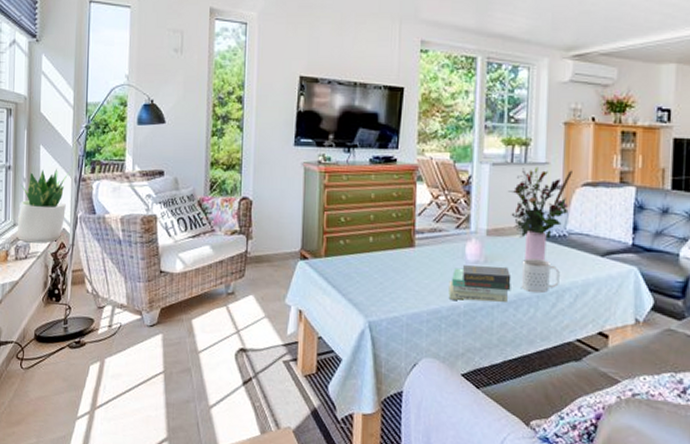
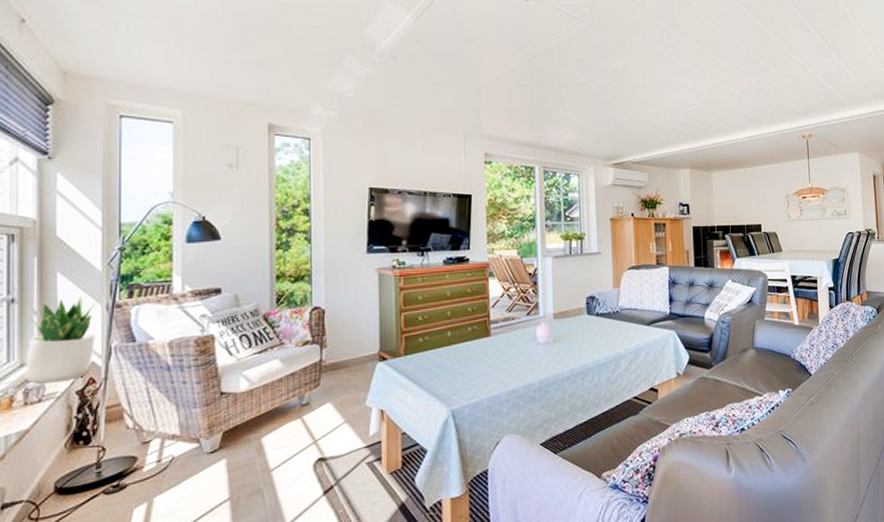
books: present [448,265,512,304] -> none [524,343,577,379]
bouquet: present [509,167,572,261] -> none [570,257,620,336]
mug: present [521,258,560,294] -> none [585,334,616,363]

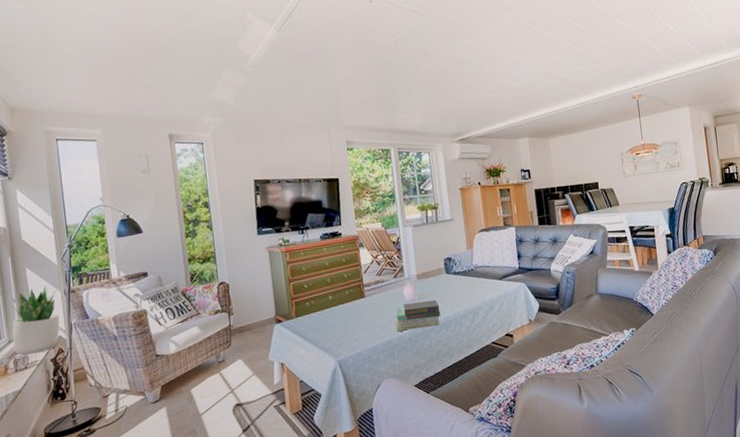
books: none [524,343,577,379] -> present [395,299,441,331]

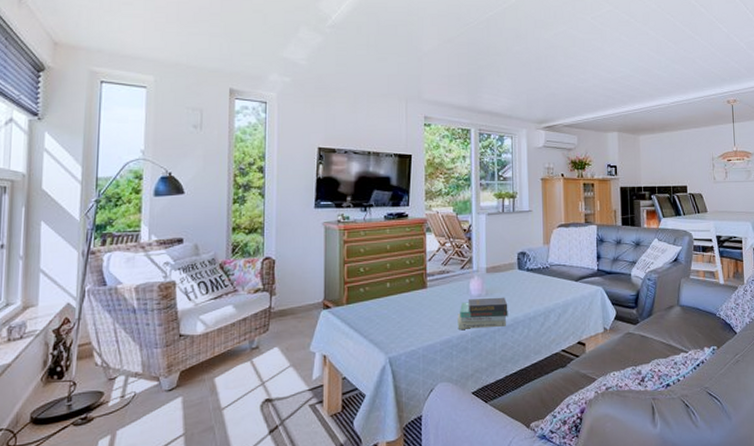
planter: present [11,285,60,355] -> none [11,243,77,322]

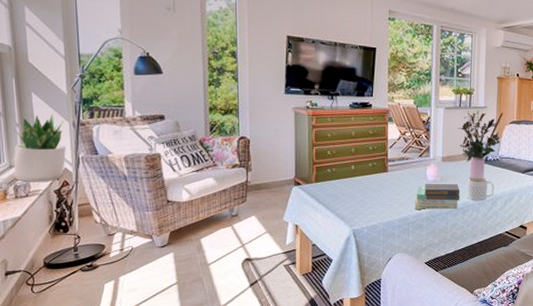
planter: none [11,243,77,322] -> present [13,114,68,182]
bouquet: none [502,214,550,290] -> present [458,110,503,178]
mug: none [515,288,546,317] -> present [467,177,494,202]

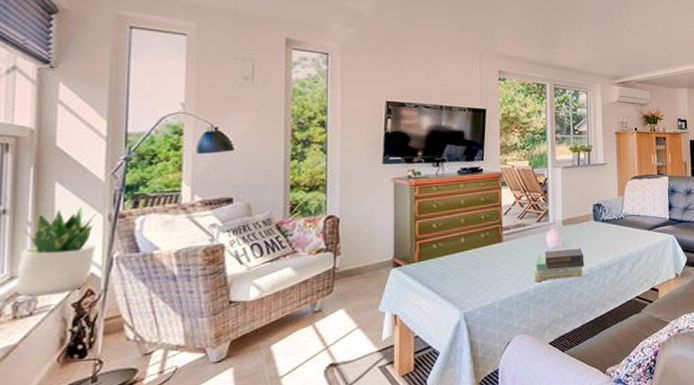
bouquet: present [458,110,503,178] -> none [578,167,624,241]
mug: present [467,177,494,202] -> none [591,238,621,266]

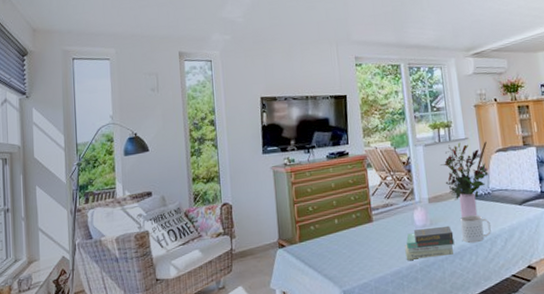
planter: present [17,206,102,297] -> none [19,204,66,275]
bouquet: none [578,167,624,241] -> present [441,141,489,218]
mug: none [591,238,621,266] -> present [459,215,491,244]

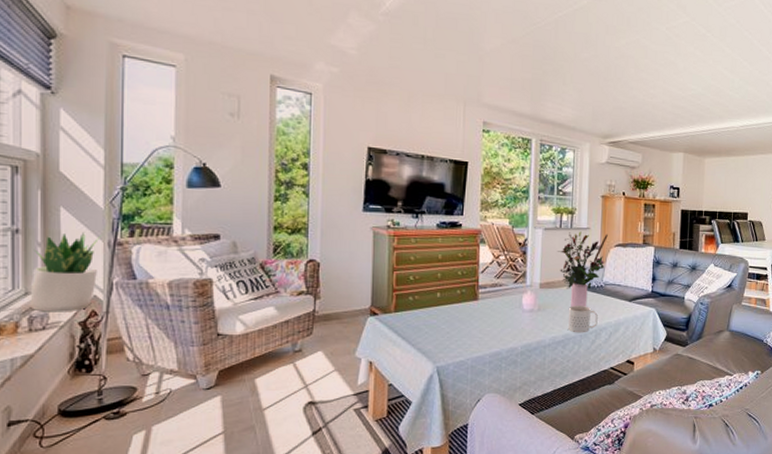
planter: none [19,204,66,275] -> present [31,231,102,312]
books: present [405,225,455,260] -> none [508,313,560,343]

